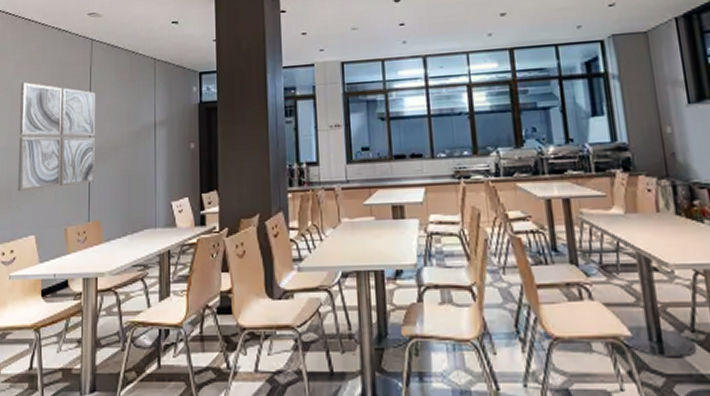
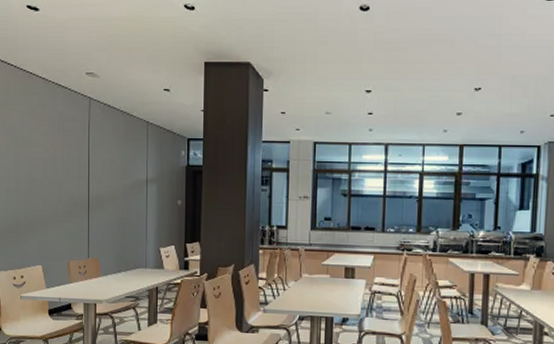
wall art: present [17,82,95,192] -> none [24,132,93,228]

